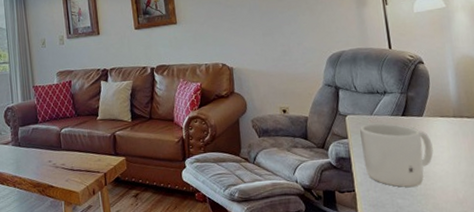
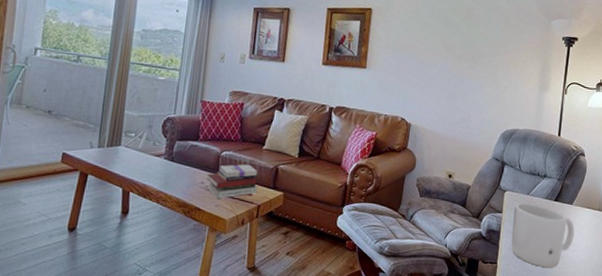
books: none [53,136,101,173] -> present [207,164,258,198]

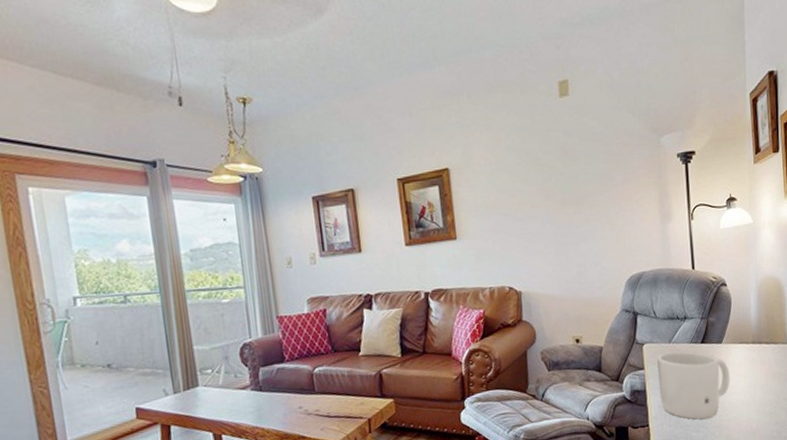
books: present [207,164,258,198] -> none [304,376,364,421]

